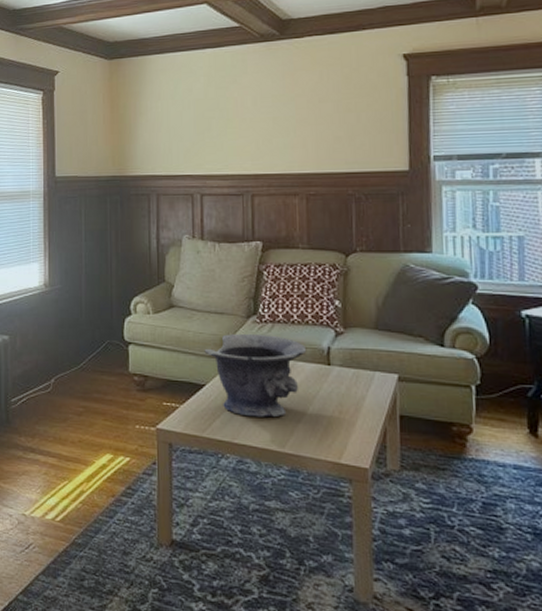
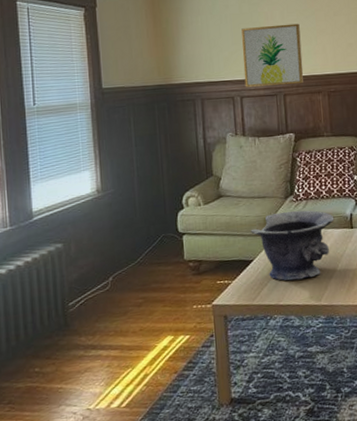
wall art: none [205,111,277,184] -> present [241,23,304,87]

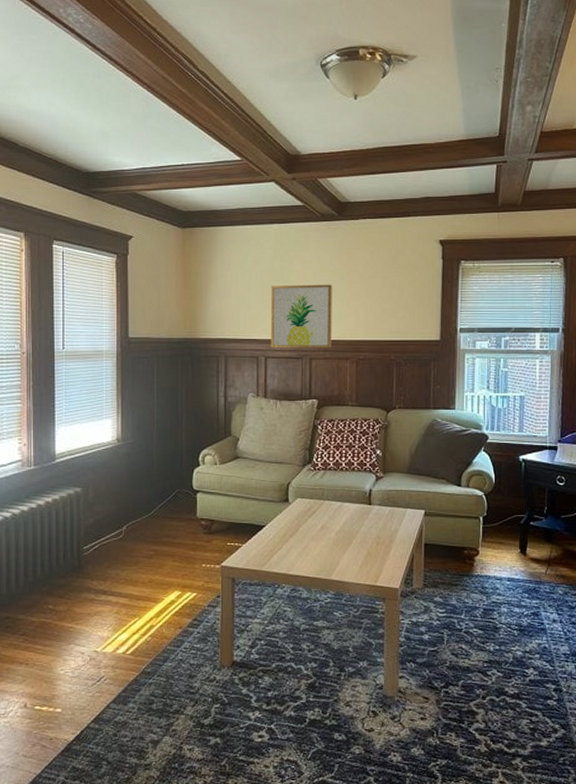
decorative bowl: present [251,210,335,281] -> none [265,480,352,551]

